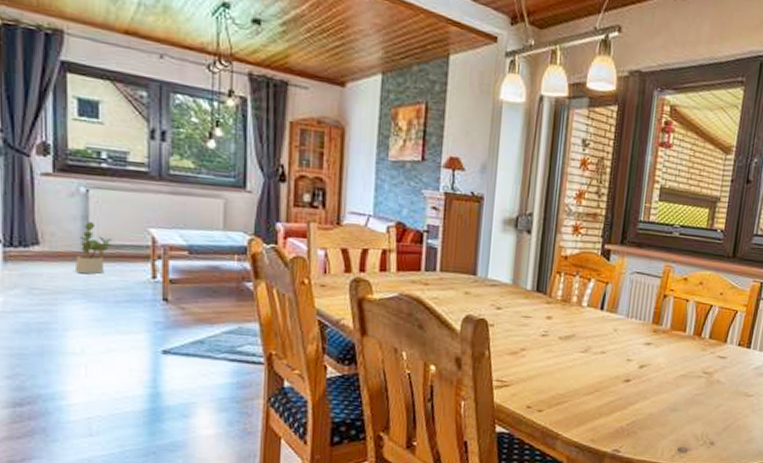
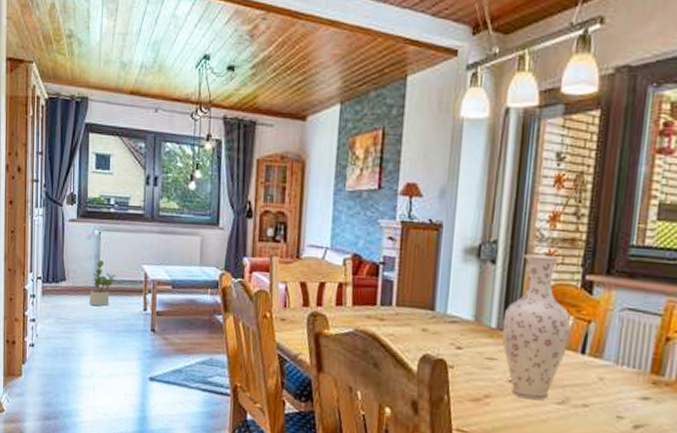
vase: none [536,226,593,351] -> present [502,254,572,401]

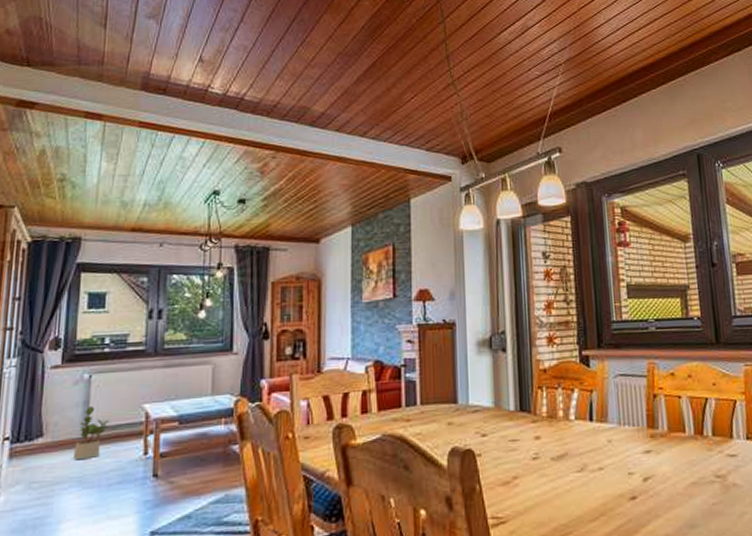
vase: present [502,254,572,401] -> none [519,338,578,473]

